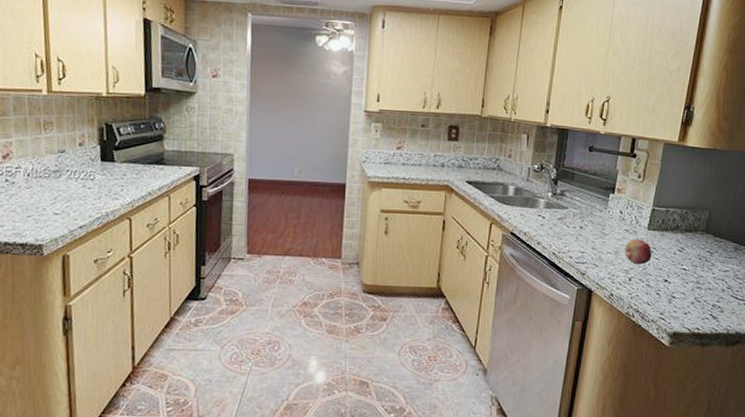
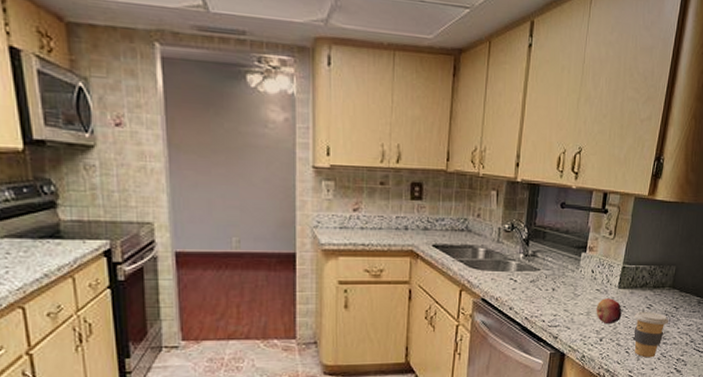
coffee cup: none [664,253,703,302] -> present [633,311,669,358]

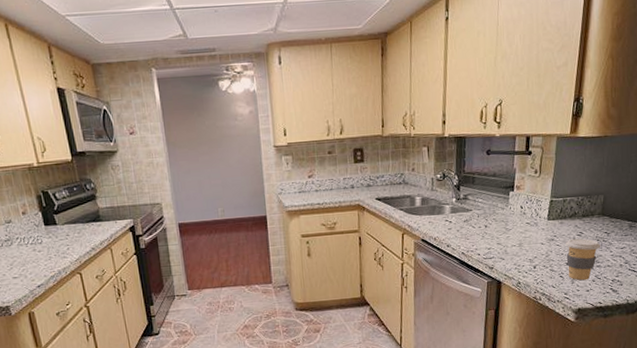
fruit: present [596,298,622,325] -> none [528,229,553,253]

